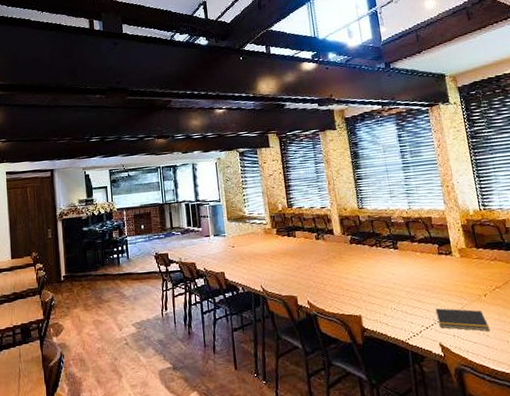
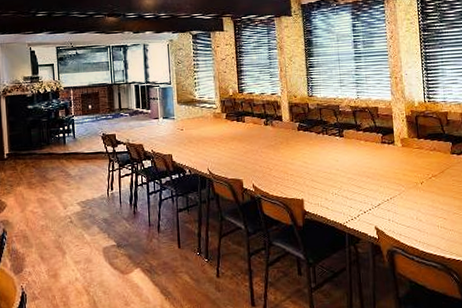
notepad: present [435,308,490,331] -> none [374,194,423,216]

